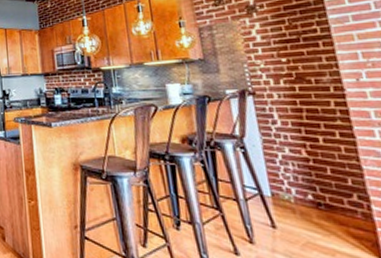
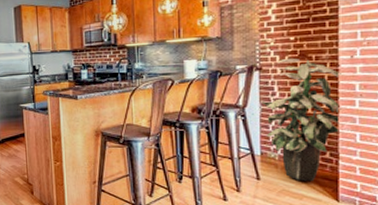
indoor plant: none [261,81,363,233] -> present [261,58,341,182]

